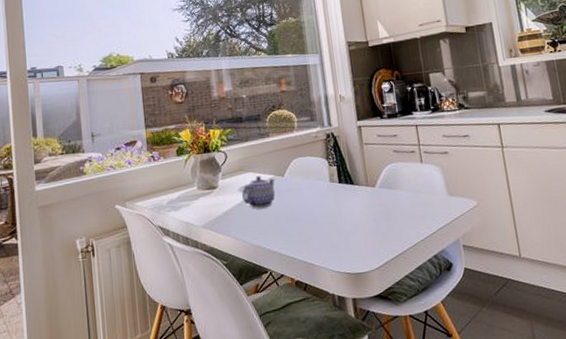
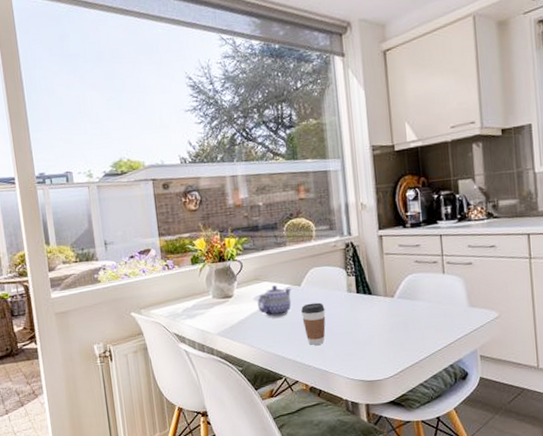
coffee cup: none [285,192,310,237] -> present [301,302,326,345]

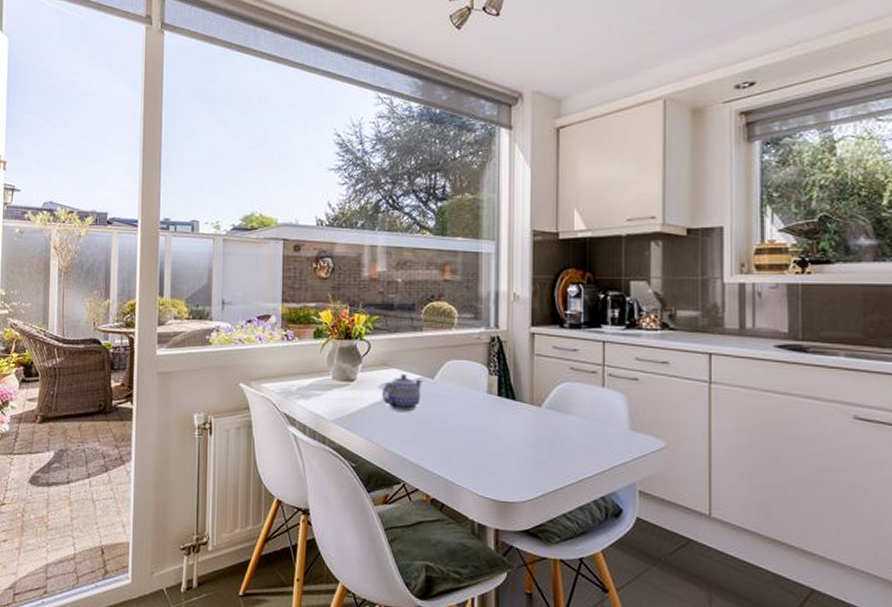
coffee cup: present [301,302,326,345] -> none [431,400,459,450]

